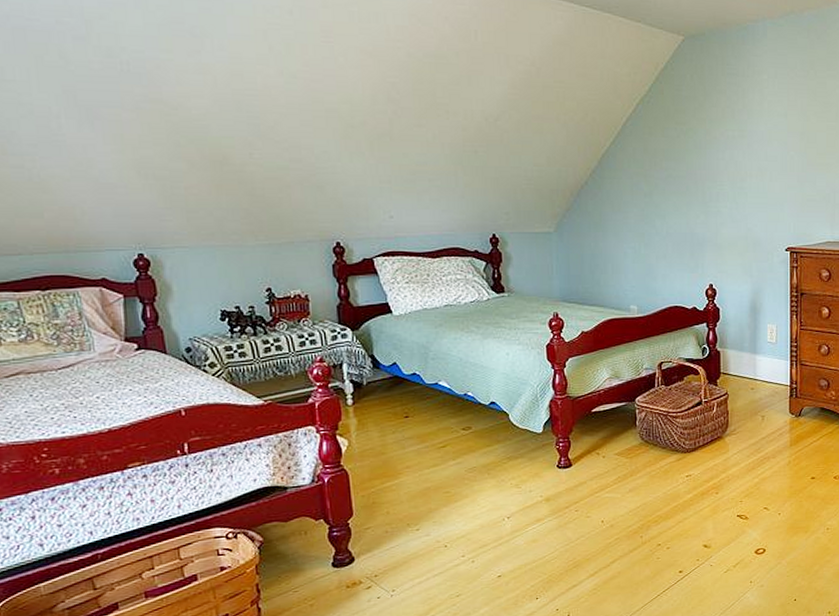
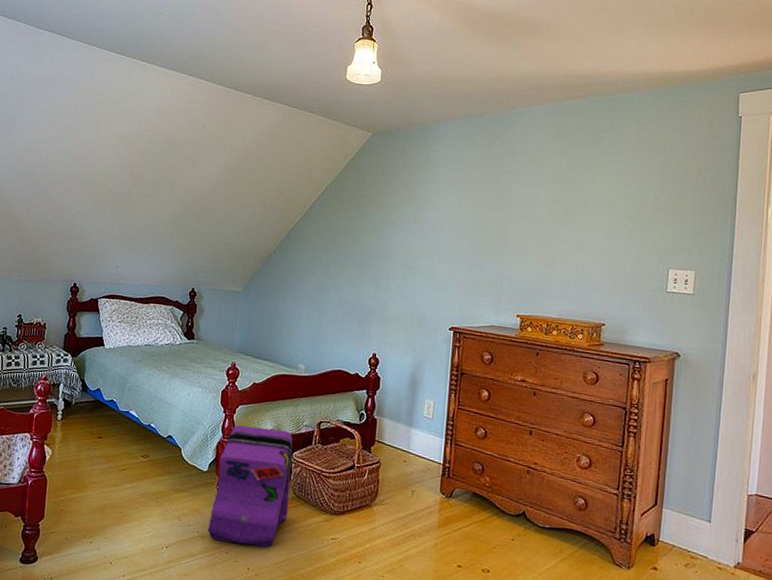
backpack: none [552,377,637,500] -> present [207,425,293,547]

